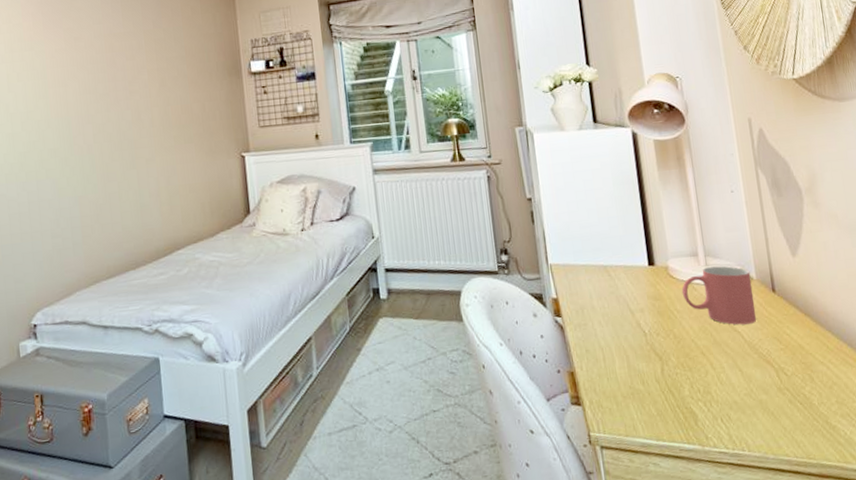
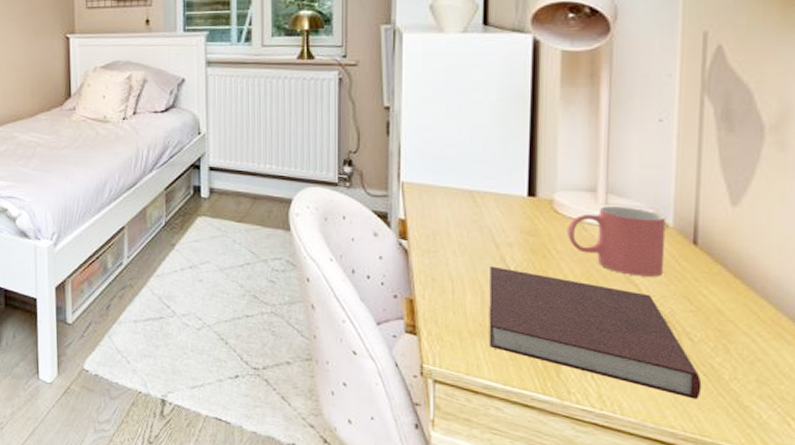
notebook: none [630,331,801,427] -> present [489,266,702,400]

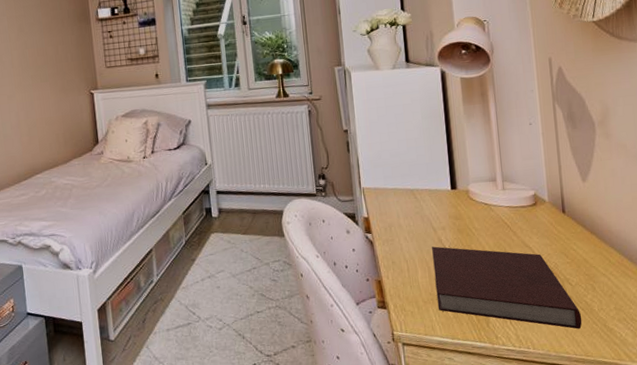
mug: present [566,206,666,277] -> none [480,190,547,242]

